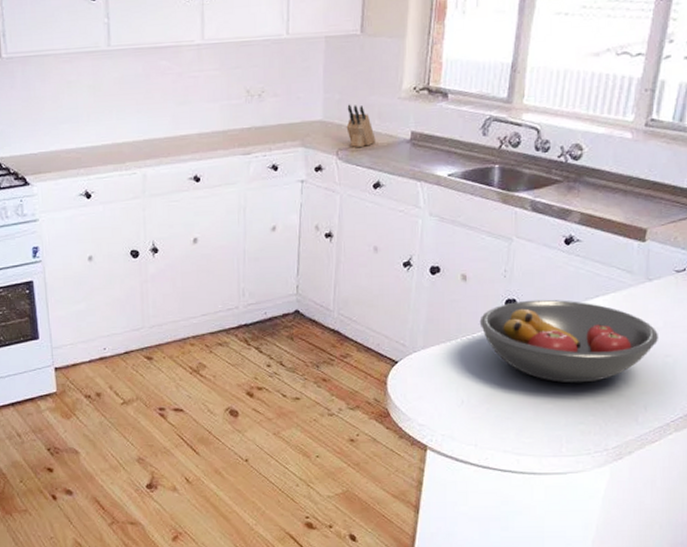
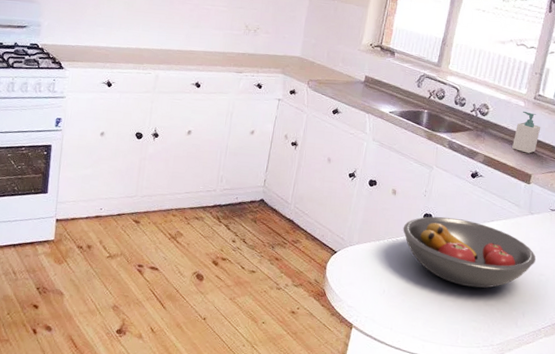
knife block: present [346,104,376,148] -> none [317,48,339,82]
soap bottle: none [618,144,657,201] -> present [512,111,541,154]

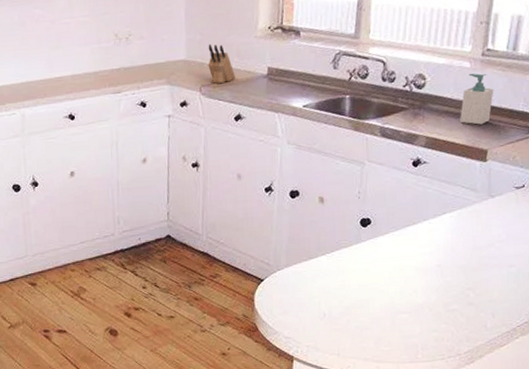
knife block: none [317,48,339,82] -> present [208,44,235,84]
fruit bowl: present [403,216,537,288] -> none [337,217,503,294]

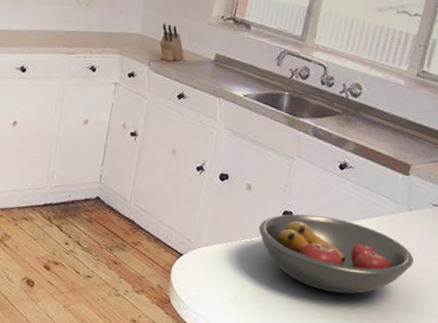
fruit bowl: none [337,217,503,294] -> present [258,214,414,294]
soap bottle: present [460,73,494,125] -> none [389,90,424,140]

